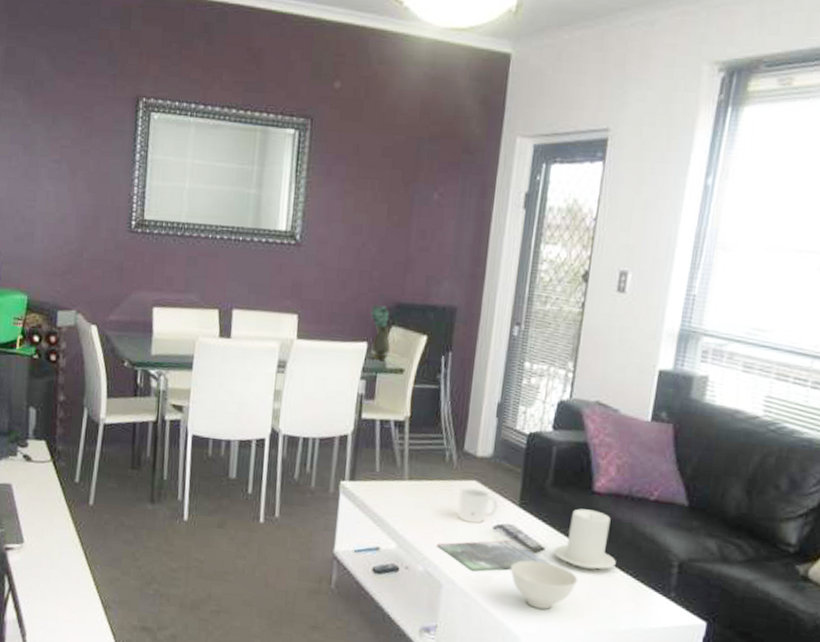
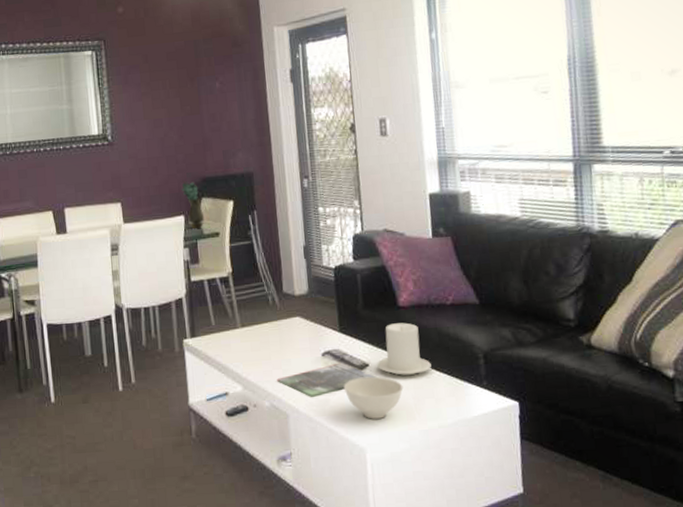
mug: present [457,487,498,524] -> none [287,323,322,355]

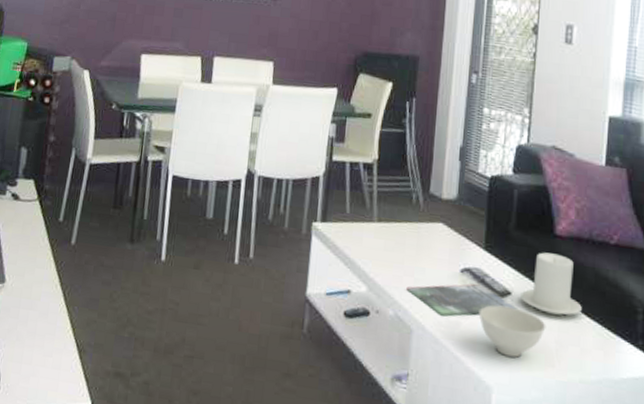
vase: present [181,180,205,230] -> none [340,51,359,106]

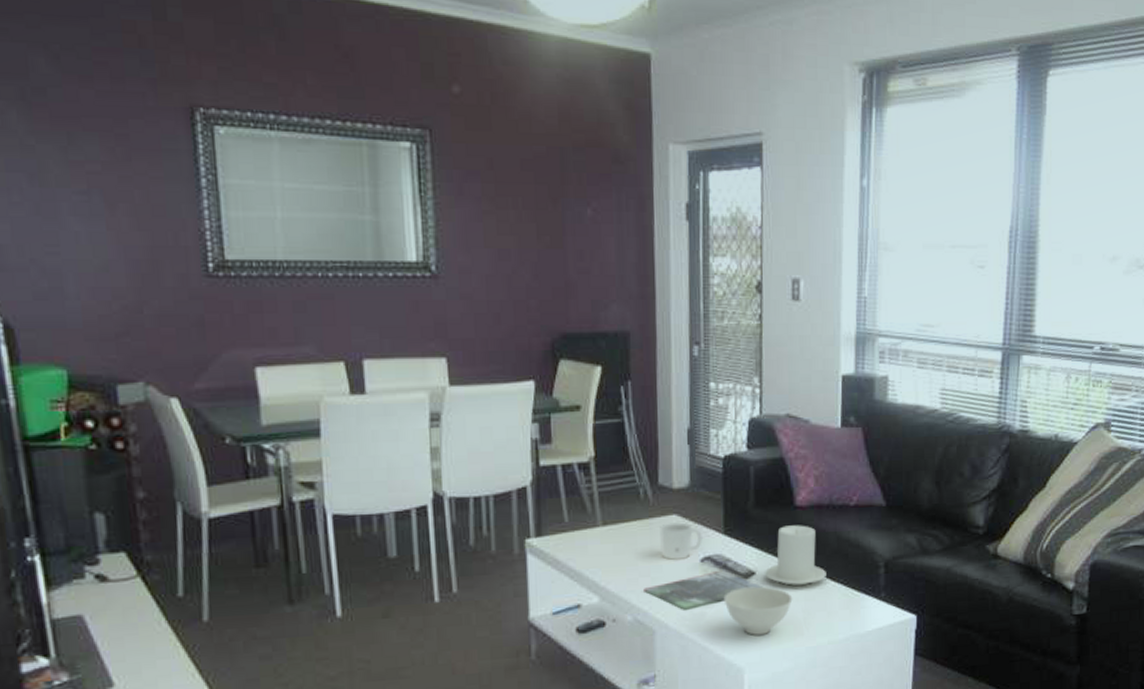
mug: none [425,230,464,267] -> present [660,522,702,561]

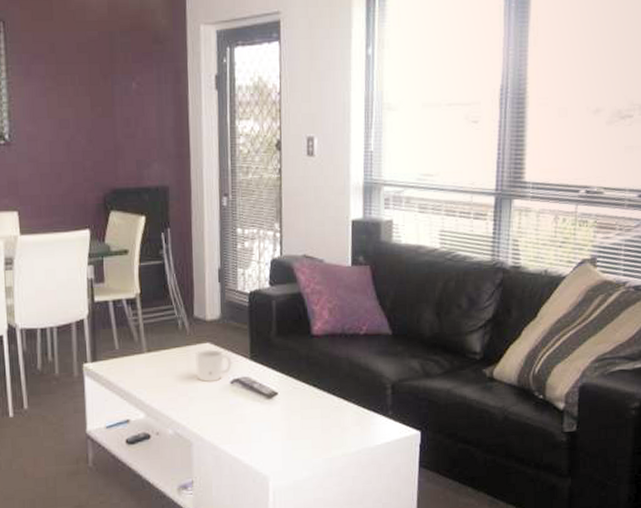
magazine: present [644,570,764,610] -> none [182,390,285,425]
bowl: present [723,586,793,635] -> none [250,405,311,448]
candle: present [765,525,826,586] -> none [286,351,340,404]

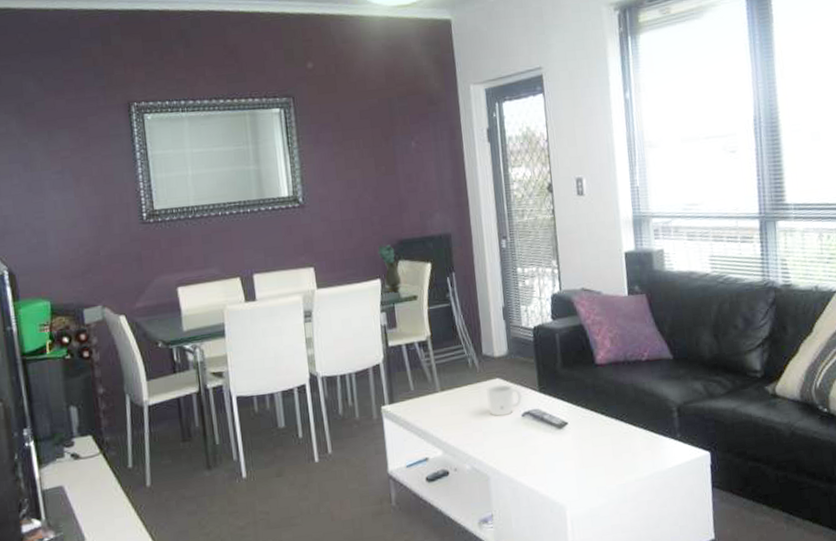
vase: none [88,190,113,246] -> present [377,243,402,293]

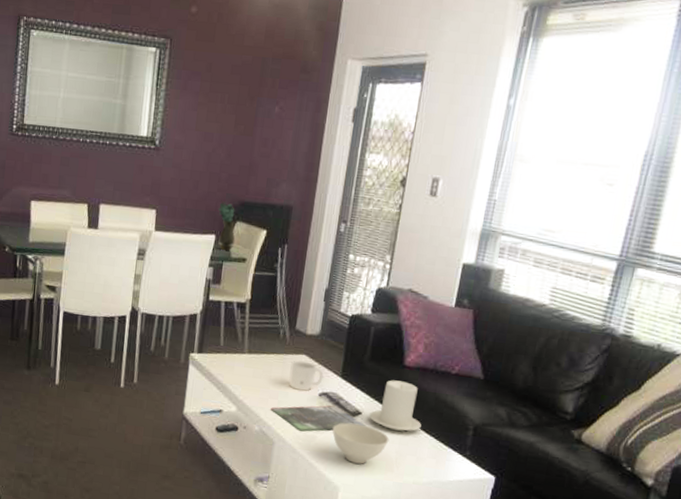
magazine: none [477,422,576,458] -> present [271,405,367,432]
bowl: none [543,434,602,477] -> present [332,423,389,464]
candle: none [576,380,628,432] -> present [369,380,422,431]

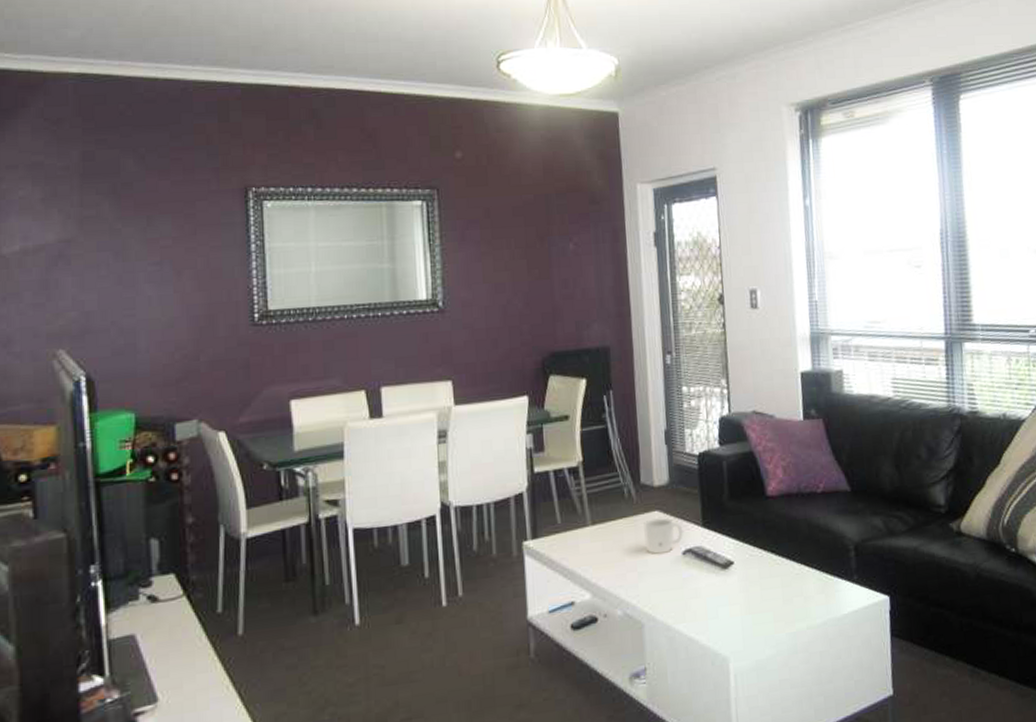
vase: present [218,200,235,252] -> none [526,355,553,412]
magazine: present [271,405,367,432] -> none [631,561,743,602]
bowl: present [332,423,389,464] -> none [705,575,771,624]
candle: present [369,380,422,431] -> none [743,514,801,573]

